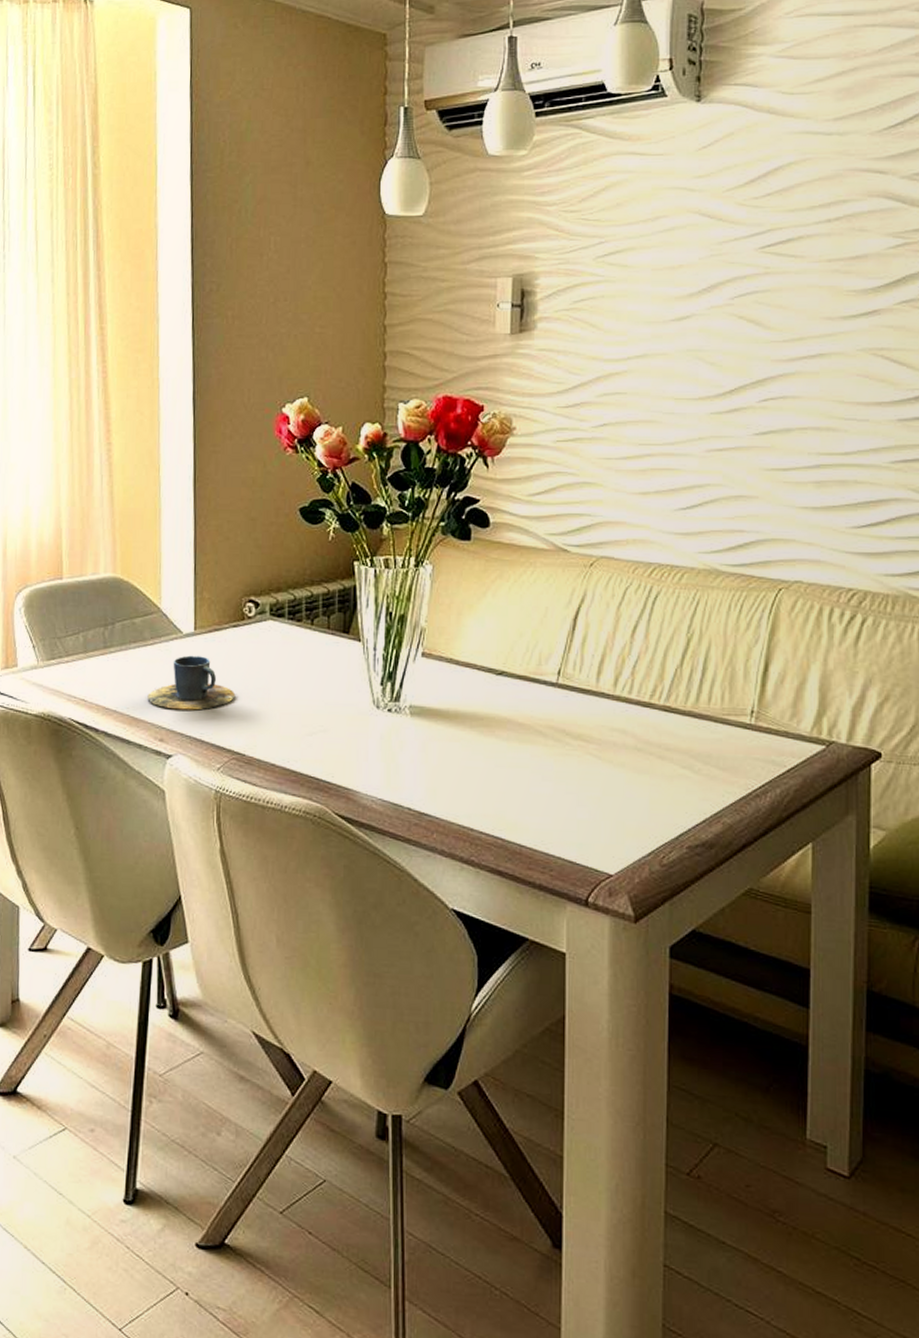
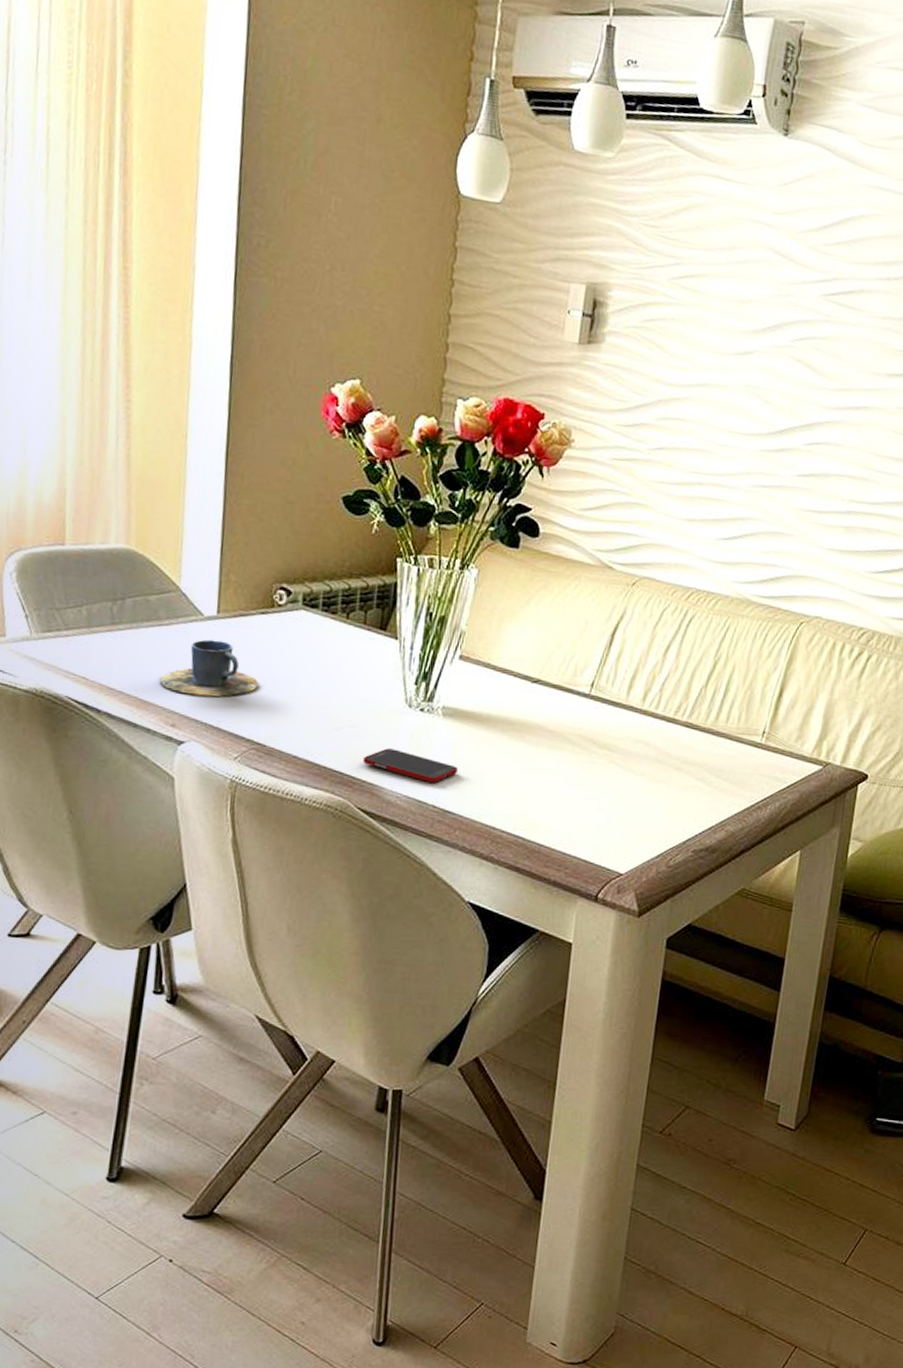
cell phone: none [337,751,430,785] -> present [363,748,458,784]

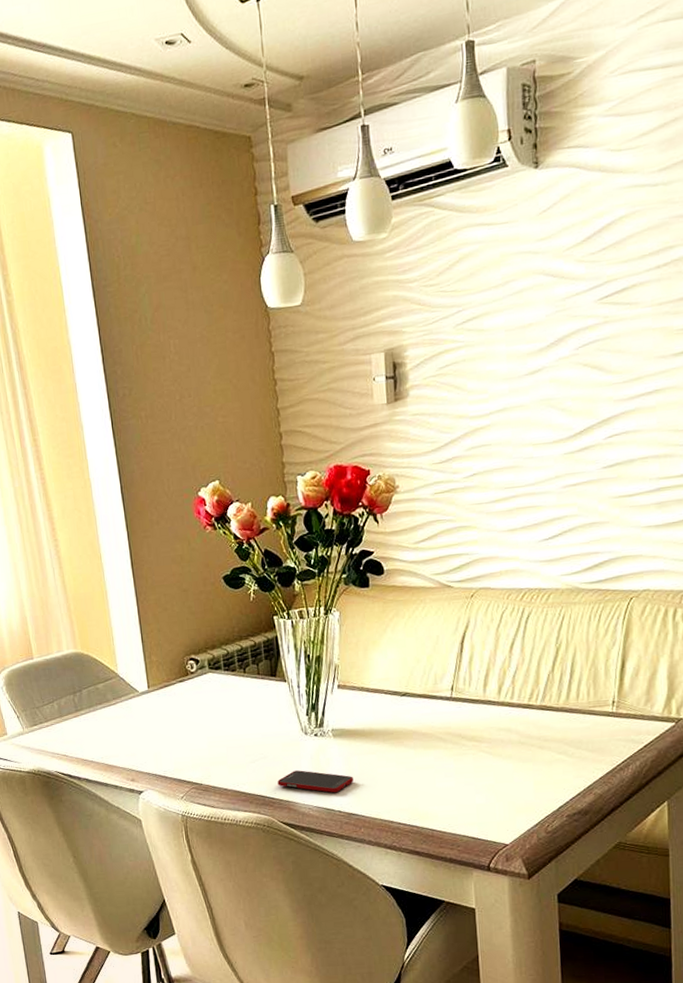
cup: present [159,639,258,697] -> none [117,709,188,755]

